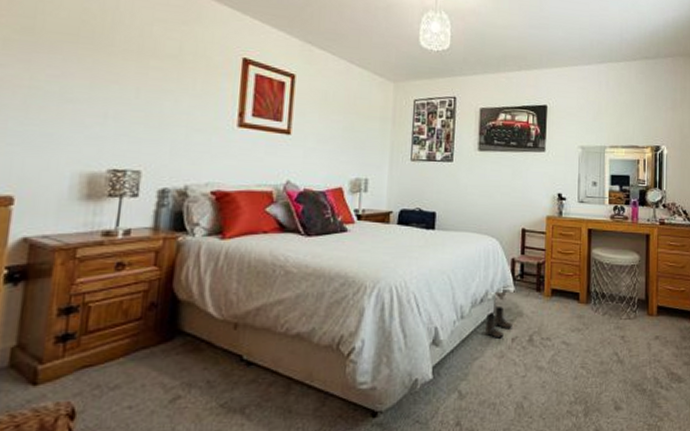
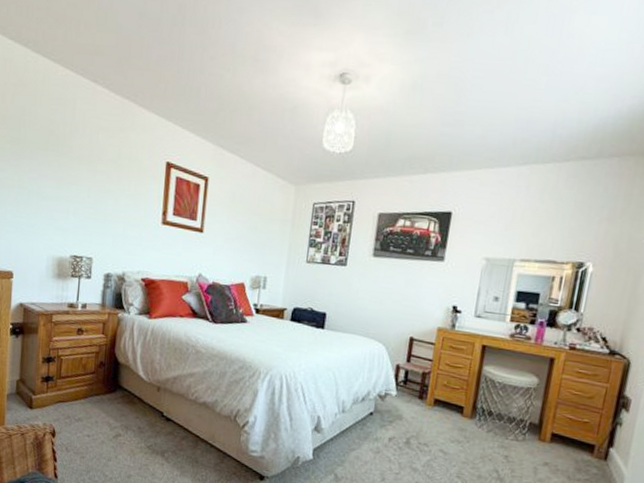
boots: present [484,307,512,338] -> none [363,407,391,436]

